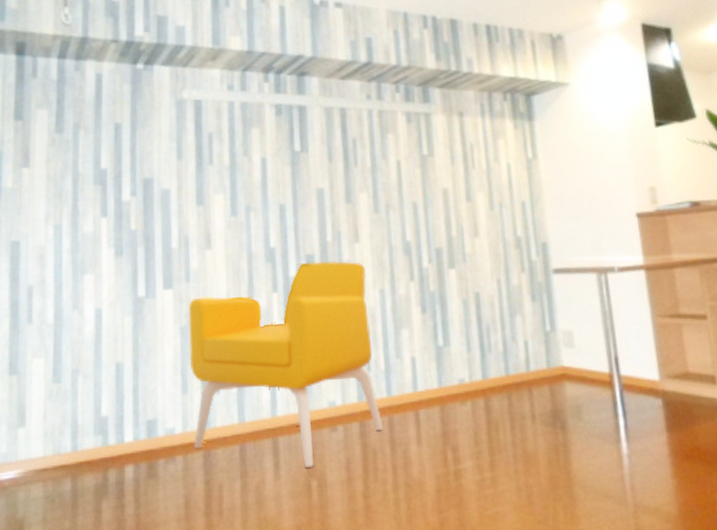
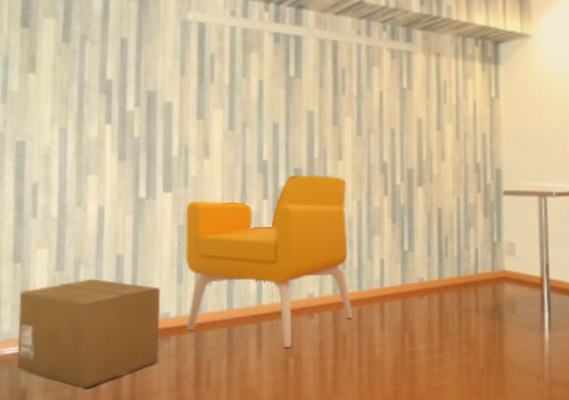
box: none [13,390,166,519] -> present [16,278,161,389]

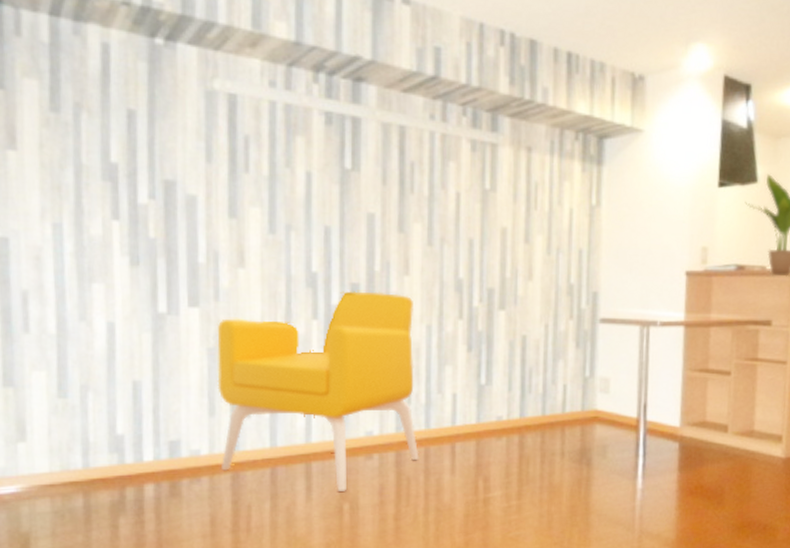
box: present [16,278,161,389] -> none [13,408,190,534]

